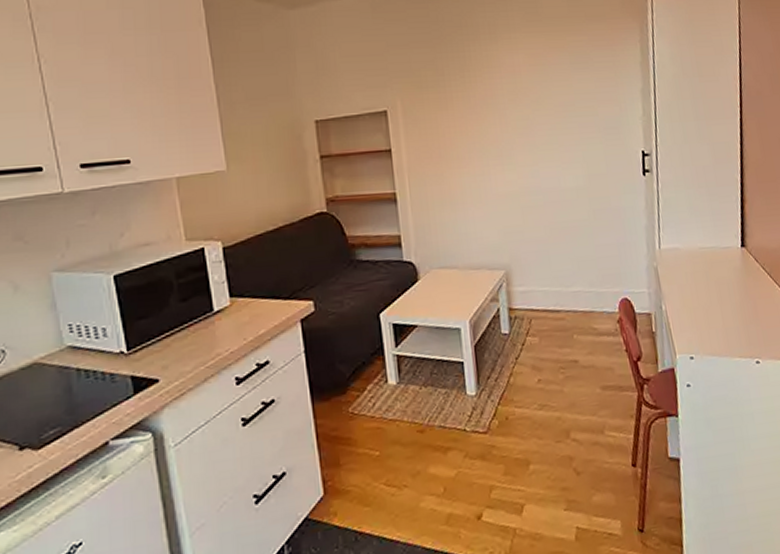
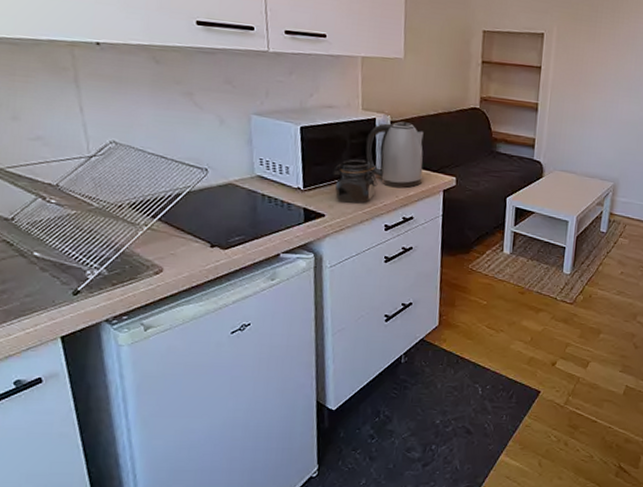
jar: none [159,301,219,360] -> present [331,159,378,203]
kettle: none [195,245,272,329] -> present [365,122,424,189]

